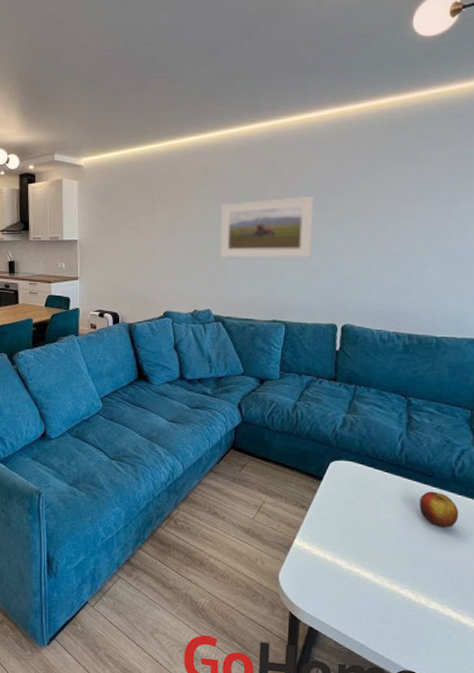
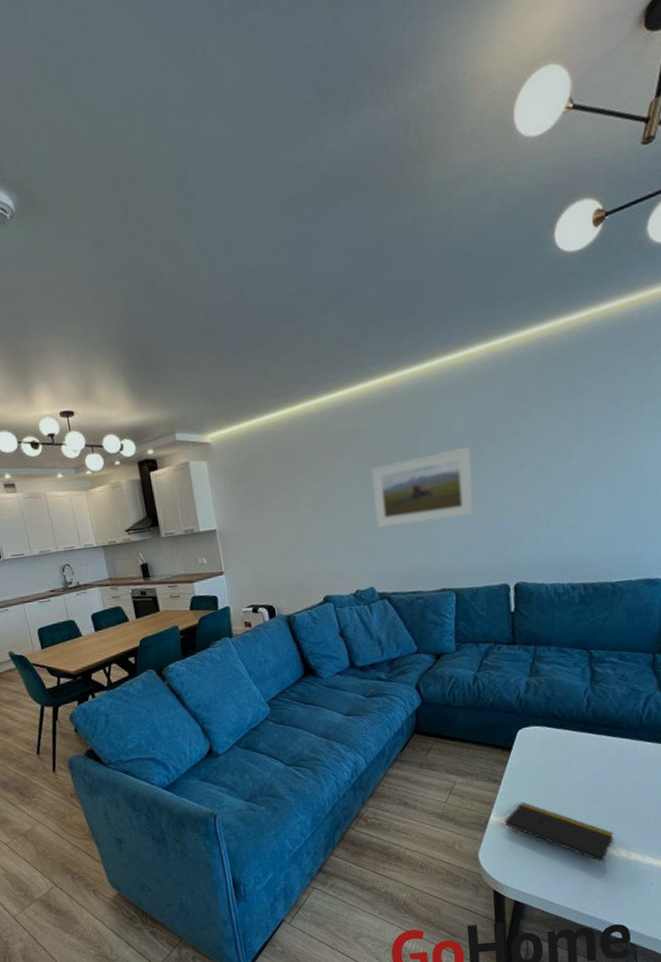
notepad: none [307,531,415,616] -> present [504,802,614,873]
apple: present [419,491,459,528] -> none [611,742,650,778]

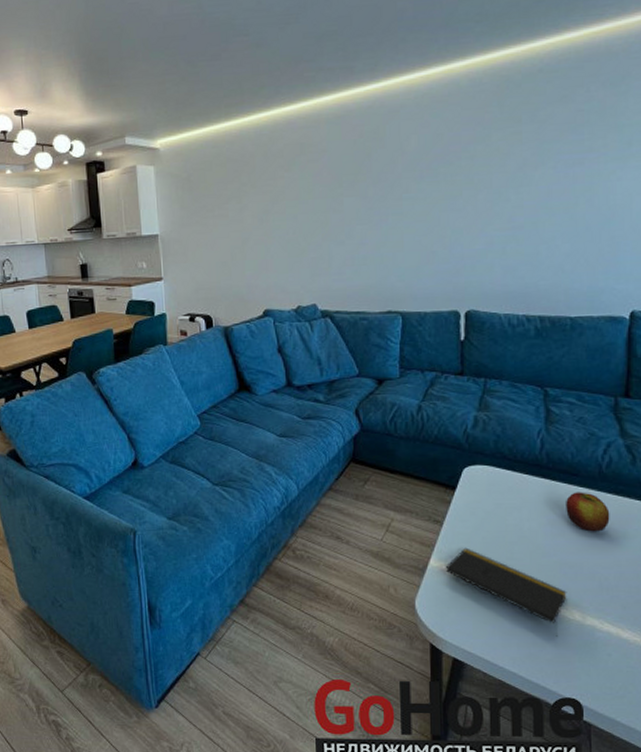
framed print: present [371,446,474,528] -> none [320,167,425,243]
apple: none [611,742,650,778] -> present [566,492,610,532]

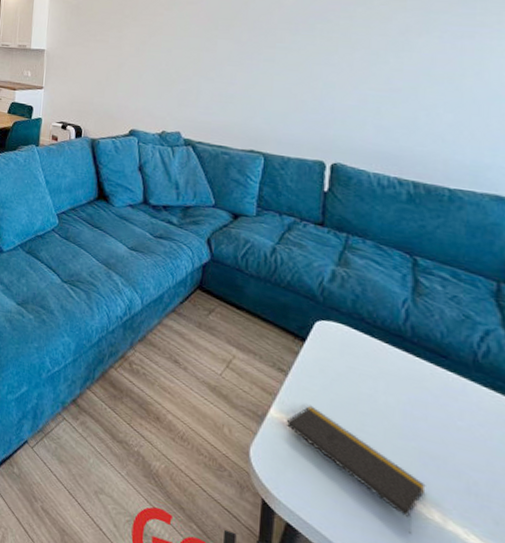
apple: present [566,492,610,532] -> none [430,375,485,428]

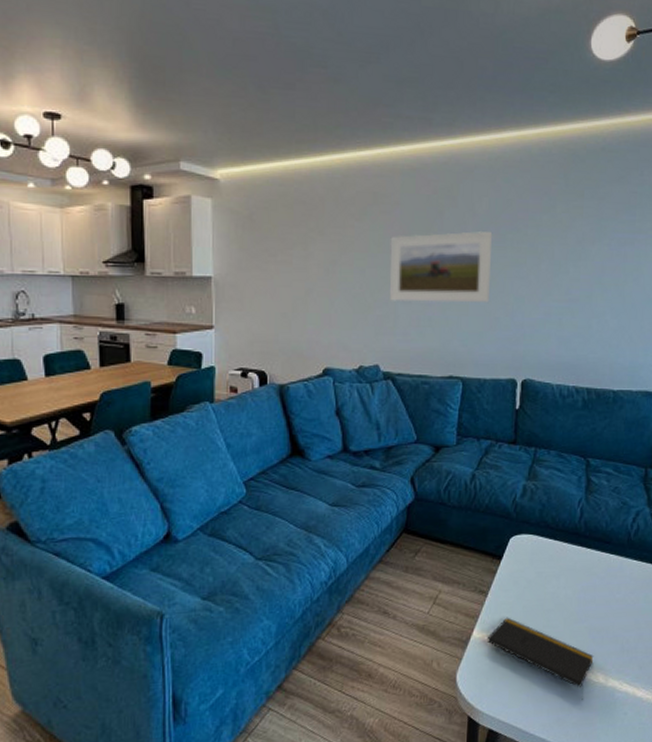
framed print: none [192,20,300,87] -> present [389,231,493,303]

